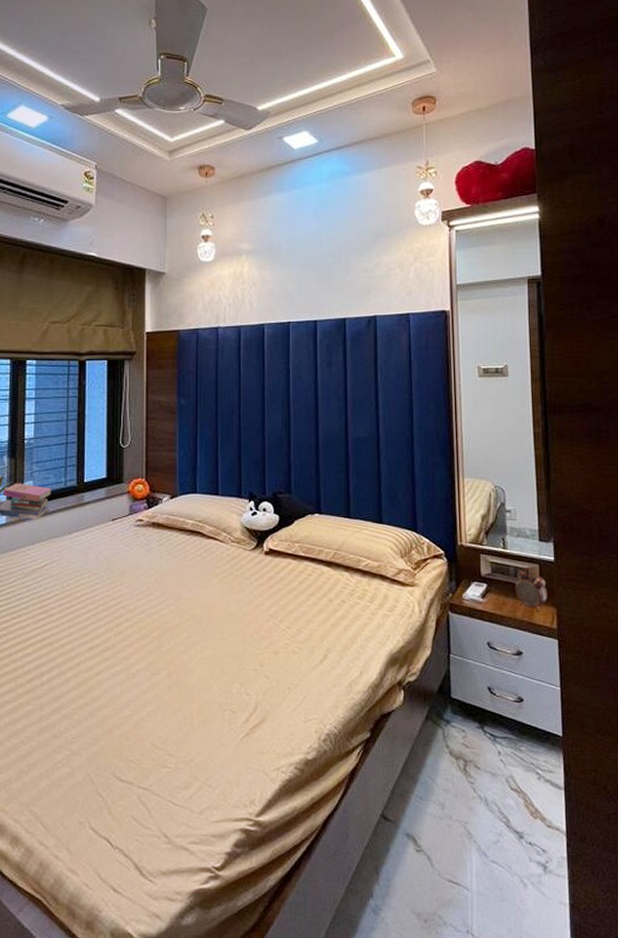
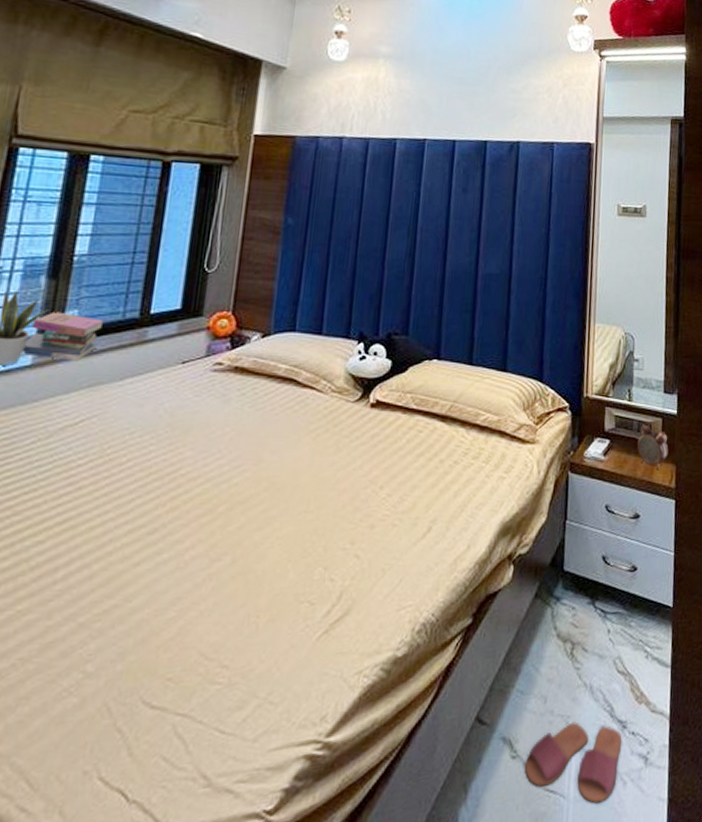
slippers: none [428,827,520,899] -> present [524,721,622,803]

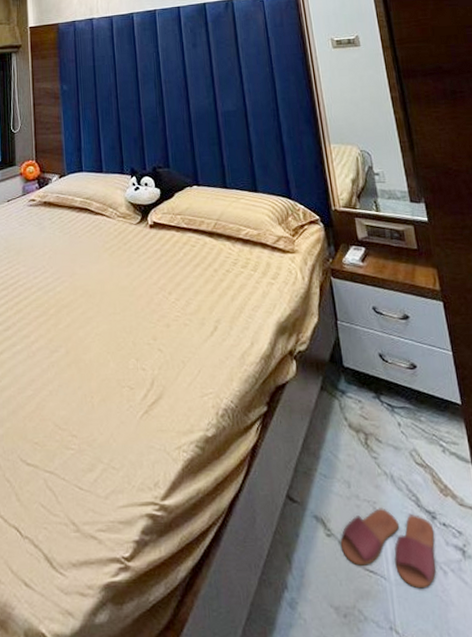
alarm clock: present [636,421,669,471] -> none [392,229,427,274]

